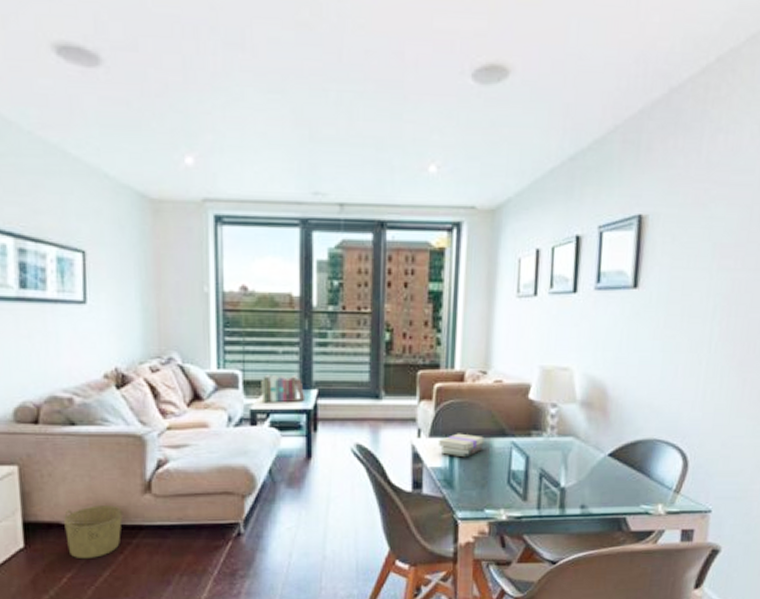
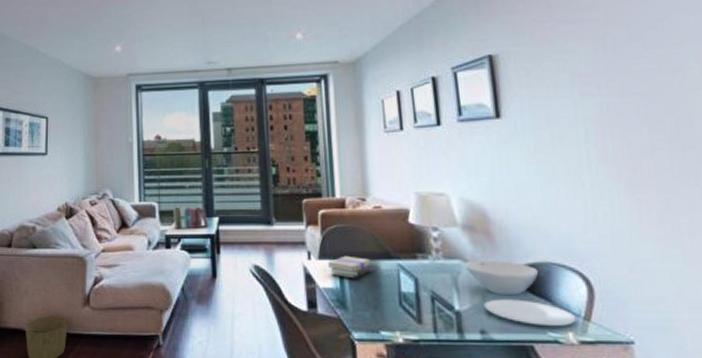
bowl: none [577,438,644,472] -> present [465,261,539,296]
plate: none [588,475,668,500] -> present [483,299,576,327]

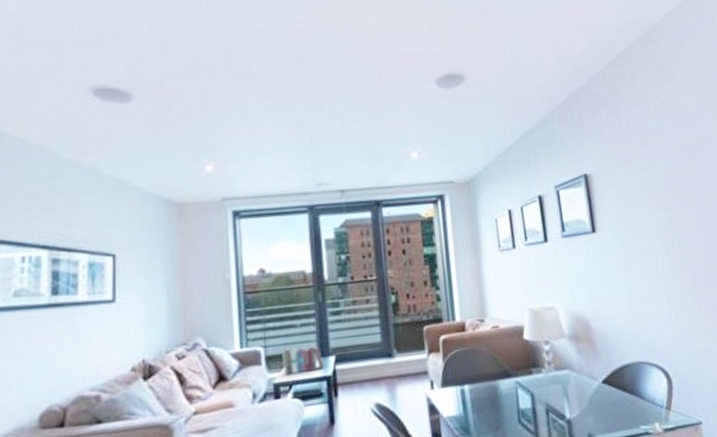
books: present [327,255,374,279] -> none [450,379,494,404]
bowl: present [465,261,539,296] -> none [573,365,632,399]
plate: present [483,299,576,327] -> none [589,399,661,422]

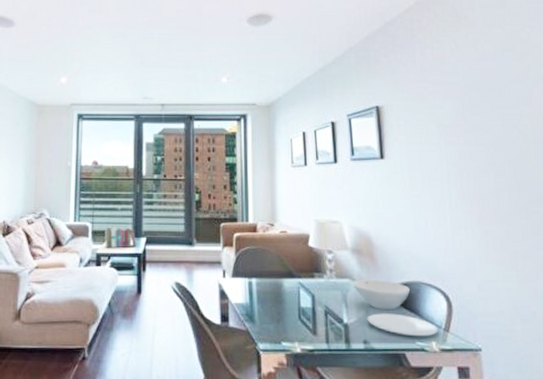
bowl: none [573,365,632,399] -> present [353,280,411,311]
plate: none [589,399,661,422] -> present [367,313,438,337]

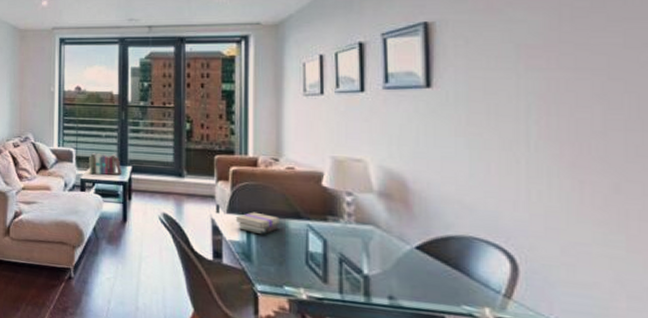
books: none [239,274,279,295] -> present [235,212,283,235]
bowl: present [353,280,411,311] -> none [378,227,458,267]
plate: present [367,313,438,337] -> none [394,267,495,301]

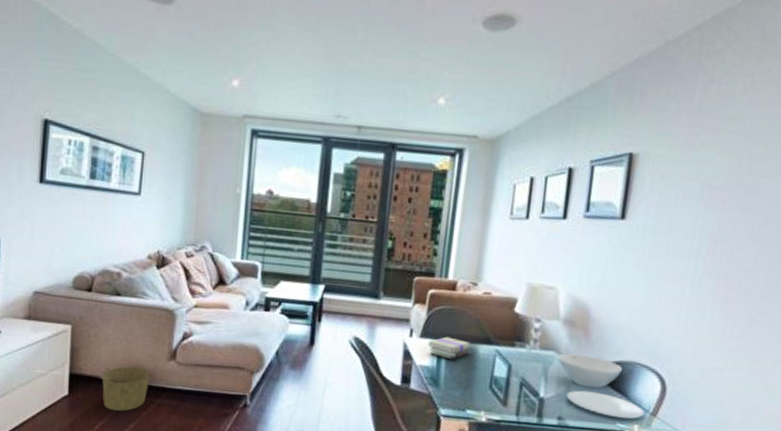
books: present [89,152,122,176] -> none [275,267,314,295]
bowl: none [378,227,458,267] -> present [558,353,623,389]
plate: none [394,267,495,301] -> present [566,390,645,419]

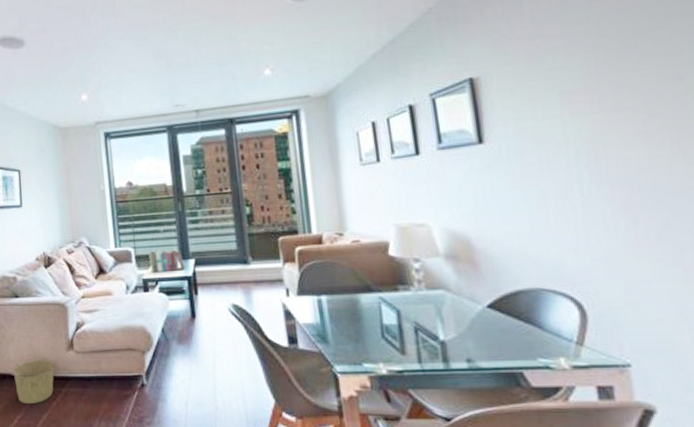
books: none [275,267,314,295] -> present [149,248,186,273]
books: present [427,336,473,360] -> none [306,291,354,314]
bowl: present [558,353,623,389] -> none [449,289,528,324]
plate: present [566,390,645,419] -> none [469,327,568,353]

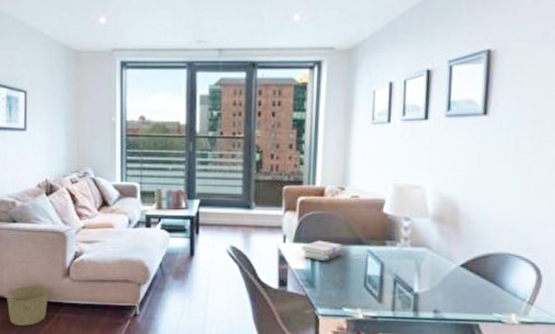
books: none [306,291,354,314] -> present [301,240,345,262]

